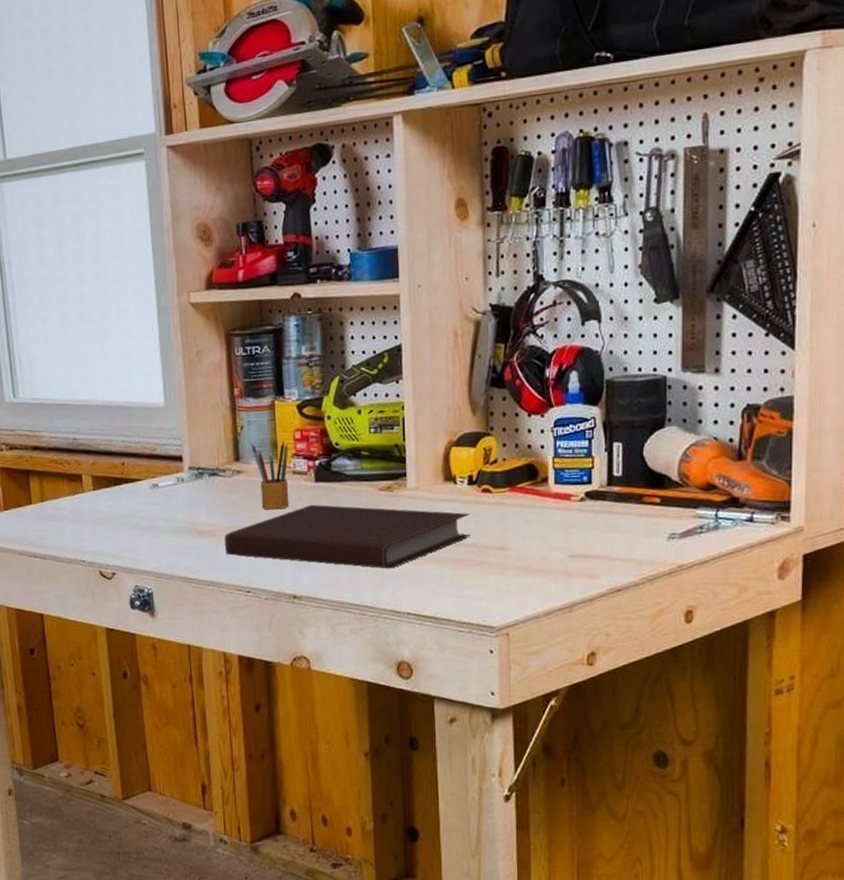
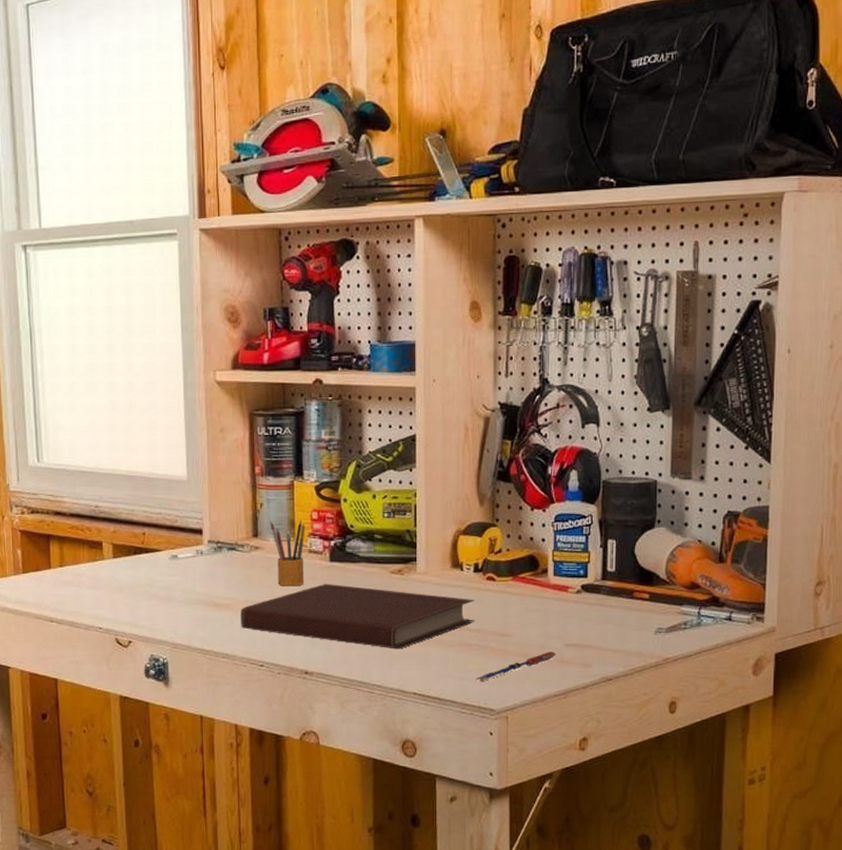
pen: none [473,564,560,598] -> present [475,652,557,681]

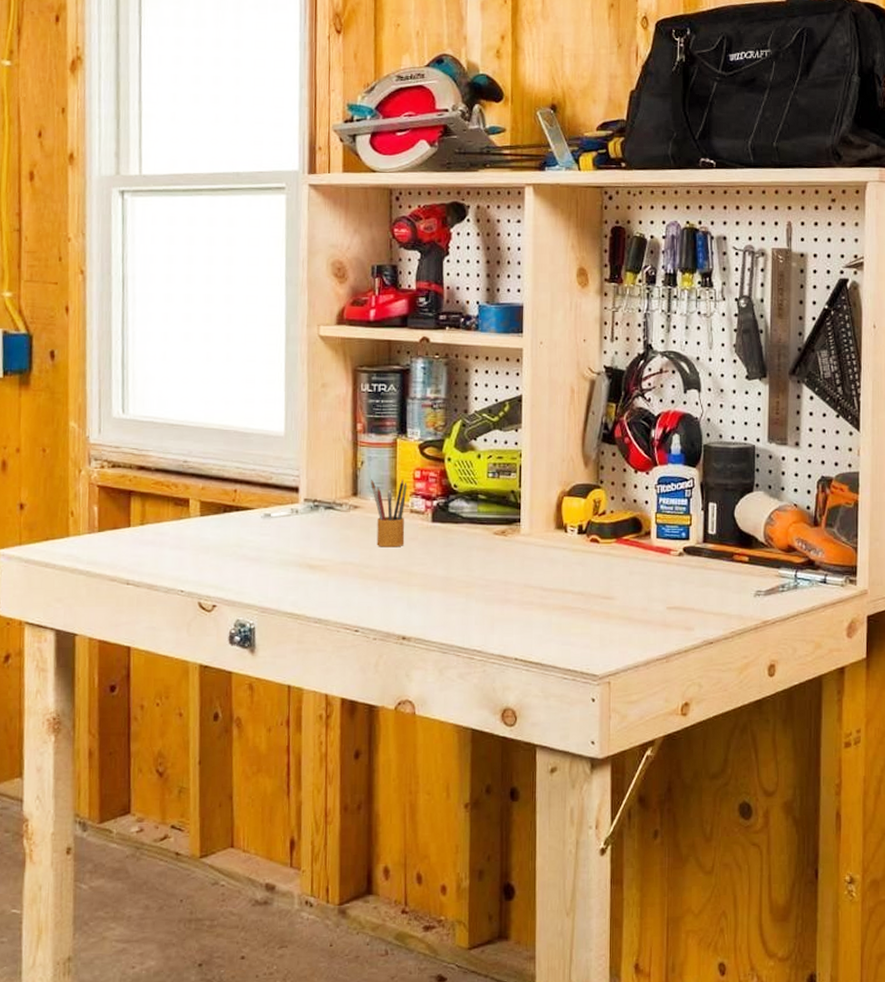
notebook: present [241,583,474,649] -> none [336,544,578,613]
pen: present [475,652,557,681] -> none [578,615,659,645]

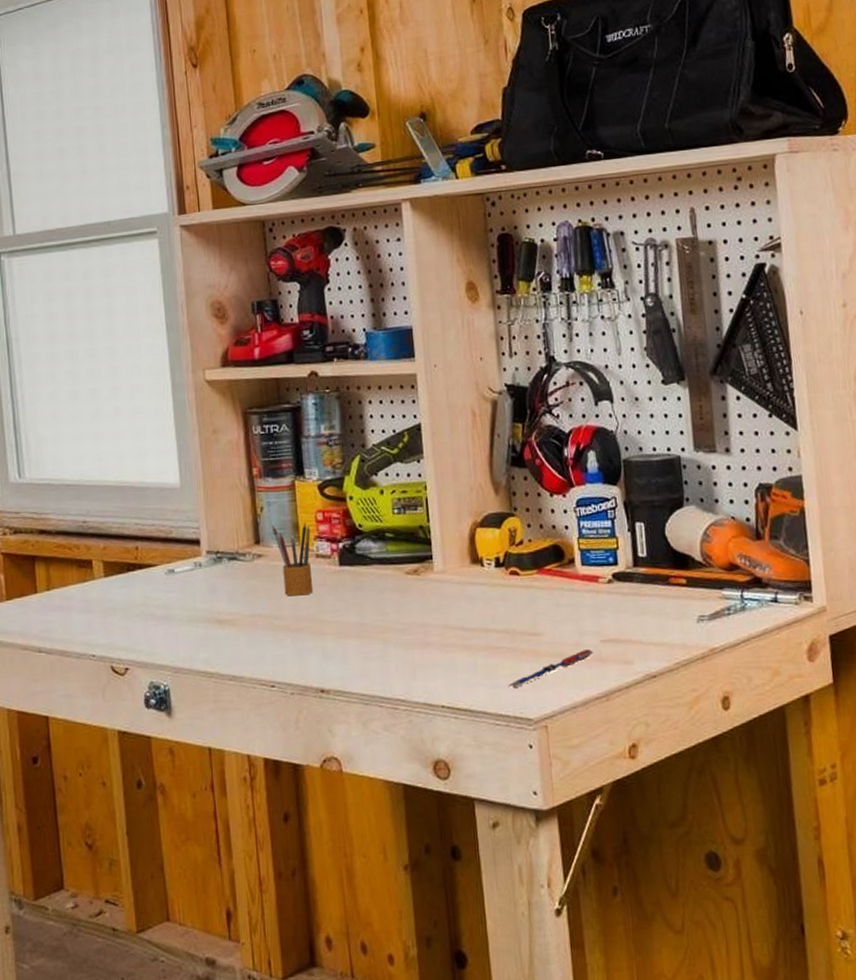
pen: none [578,615,659,645] -> present [508,649,594,688]

